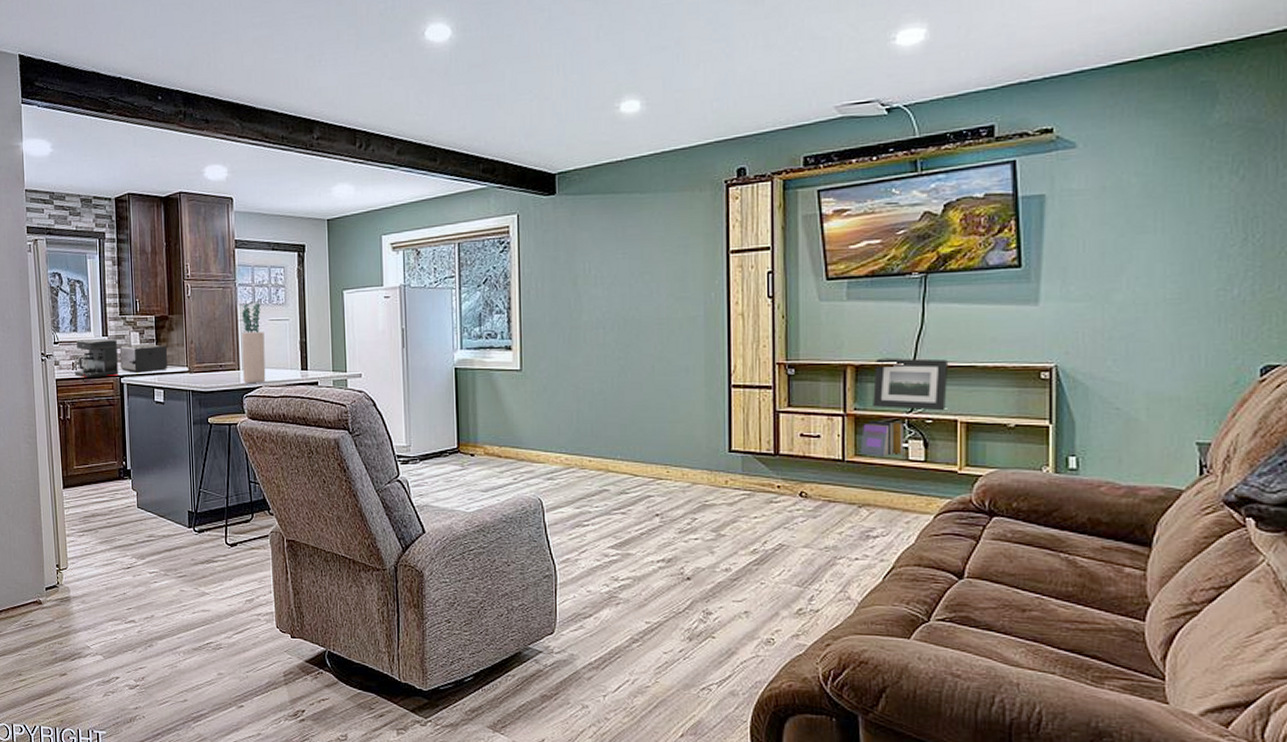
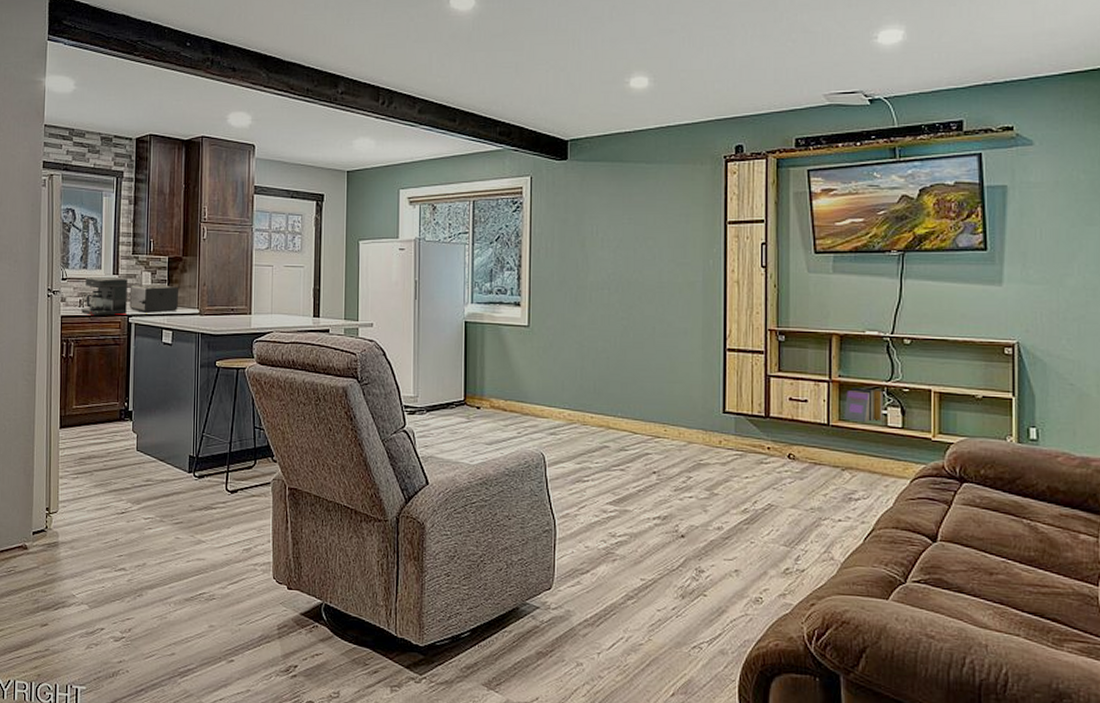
vase: present [242,298,266,384] -> none [254,244,278,329]
picture frame: present [873,358,947,411] -> none [856,330,922,381]

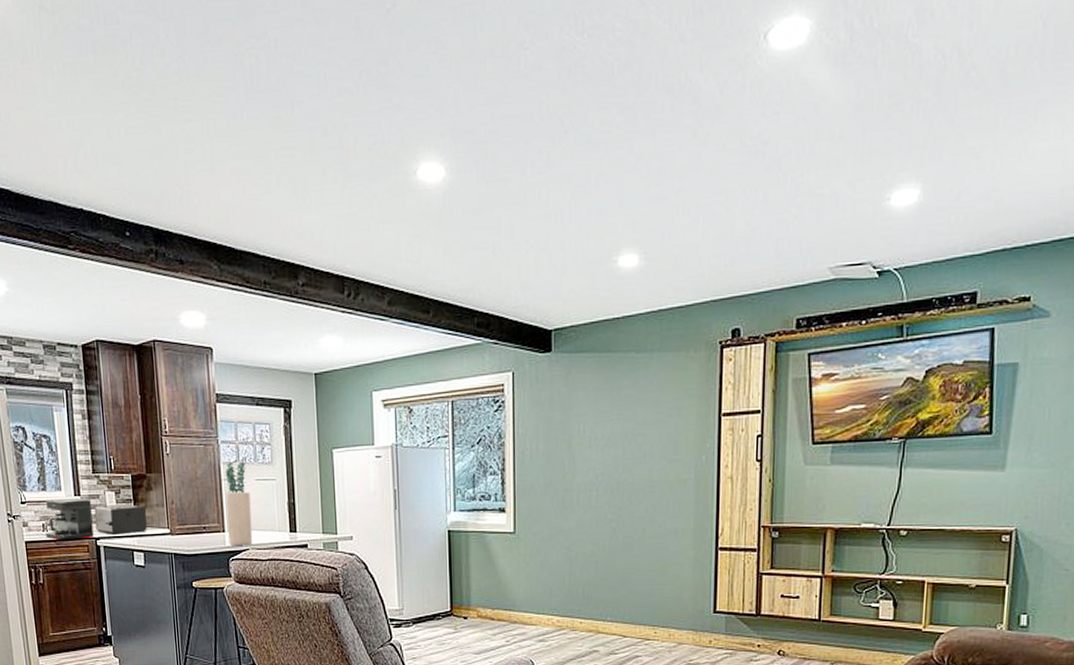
vase: none [254,244,278,329] -> present [226,457,253,546]
books: present [843,388,883,423] -> none [835,582,876,617]

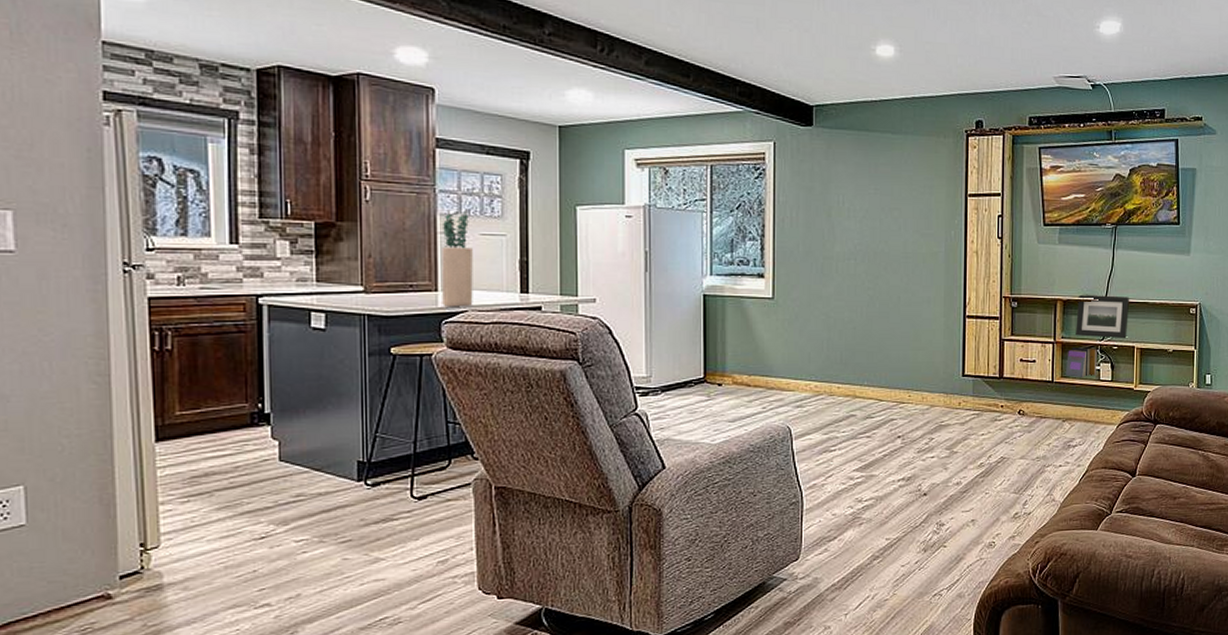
coffee maker: present [45,497,94,541] -> none [181,246,254,298]
toaster: present [94,504,147,535] -> none [257,256,332,292]
books: none [835,582,876,617] -> present [1065,347,1097,378]
picture frame: none [849,522,919,573] -> present [1076,295,1129,339]

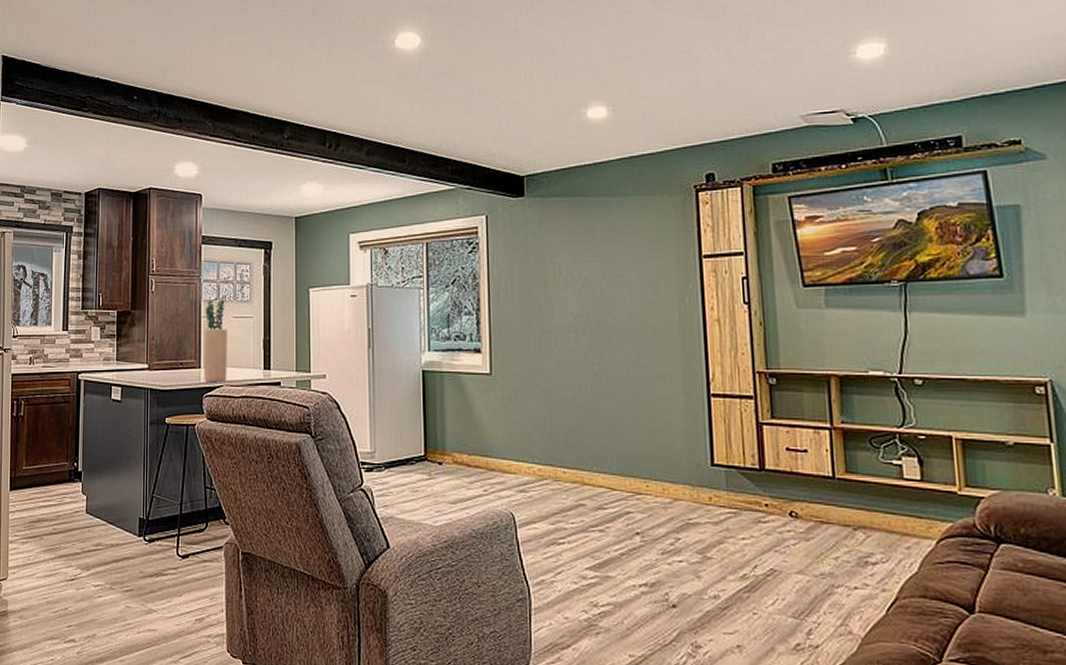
books: present [1065,347,1097,378] -> none [851,435,898,475]
picture frame: present [1076,295,1129,339] -> none [860,370,938,426]

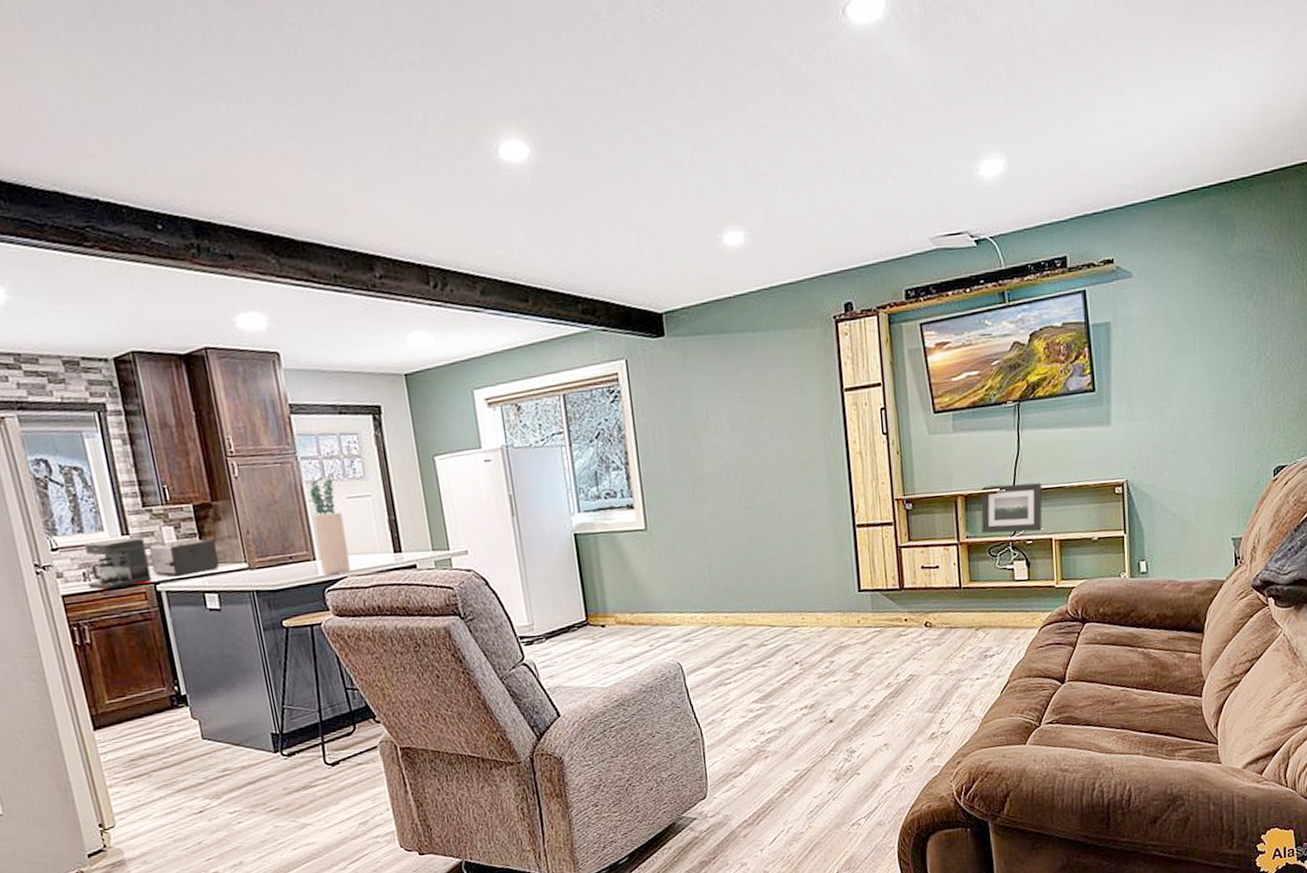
coffee maker: none [31,332,77,374] -> present [85,537,152,590]
toaster: none [79,340,127,369] -> present [148,539,219,577]
picture frame: none [860,370,938,426] -> present [981,482,1042,534]

